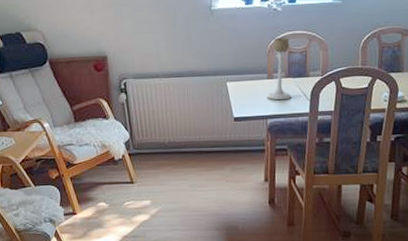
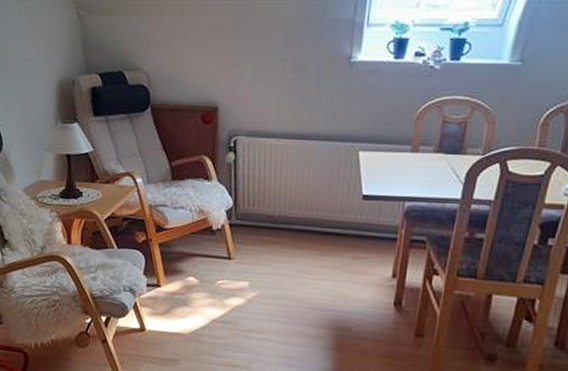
candle holder: present [266,38,291,100] -> none [407,103,446,180]

